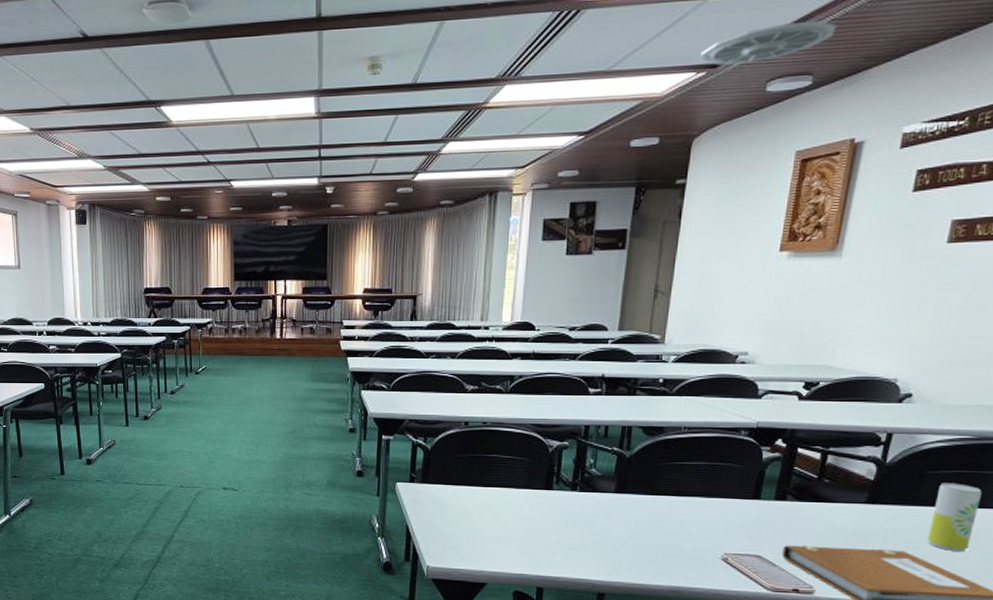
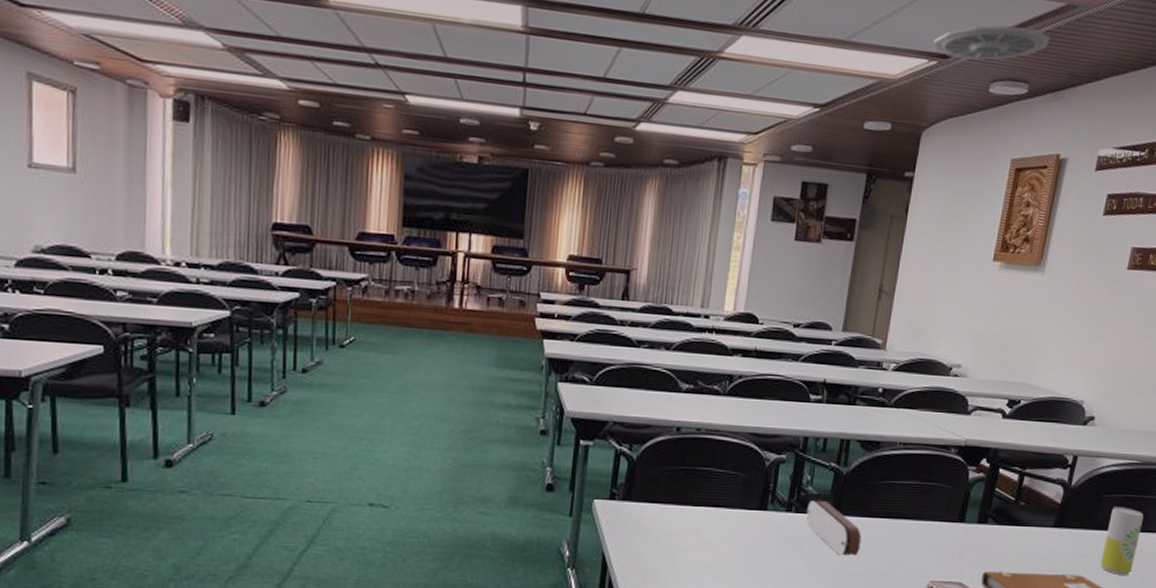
pencil case: none [591,481,649,530] -> present [806,501,862,556]

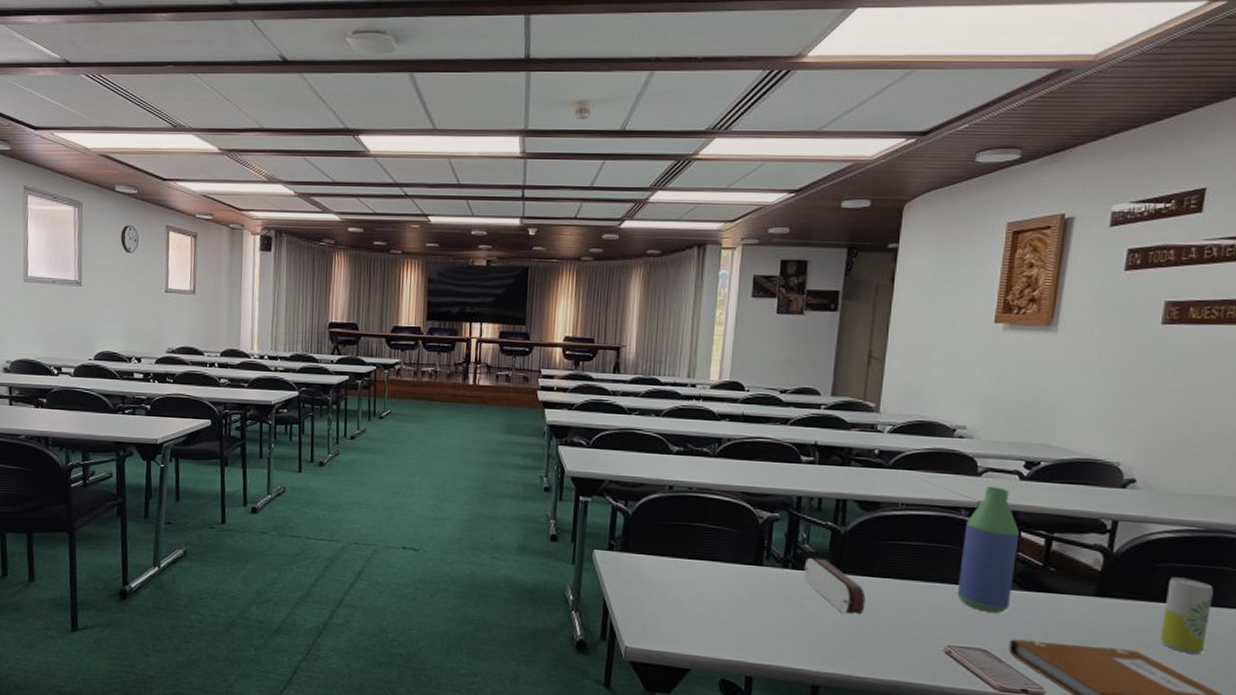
ceiling vent: present [933,25,1051,60] -> none [910,96,1042,134]
bottle: none [941,425,999,547] -> present [957,486,1020,613]

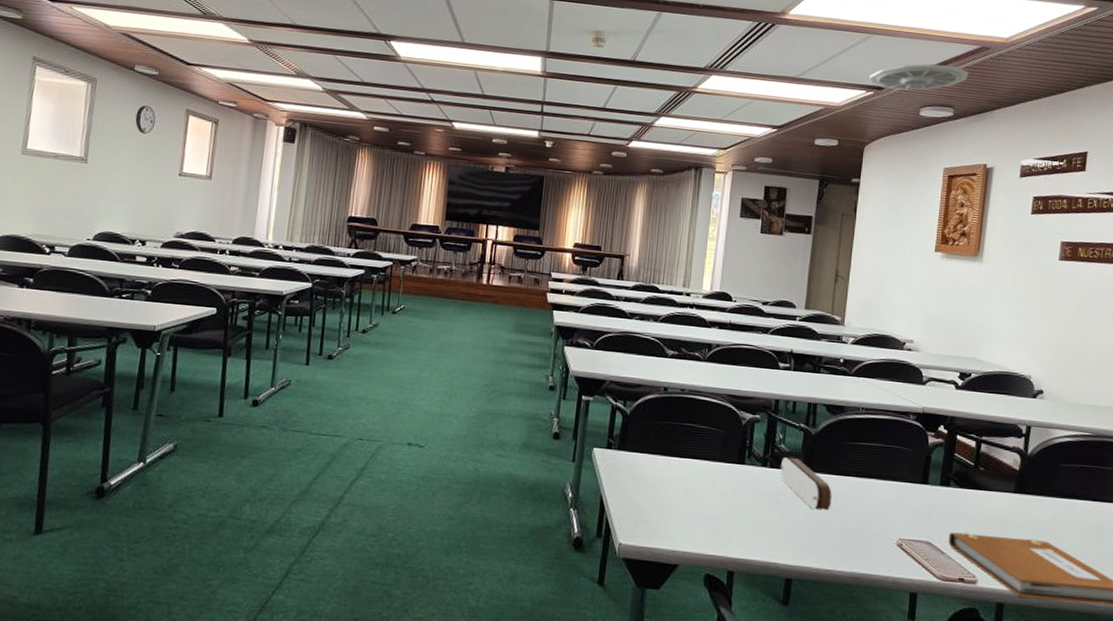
ceiling vent: none [910,96,1042,134] -> present [869,63,969,91]
bottle: present [957,486,1020,613] -> none [906,394,956,508]
beverage can: present [1161,577,1213,654] -> none [1065,476,1102,544]

